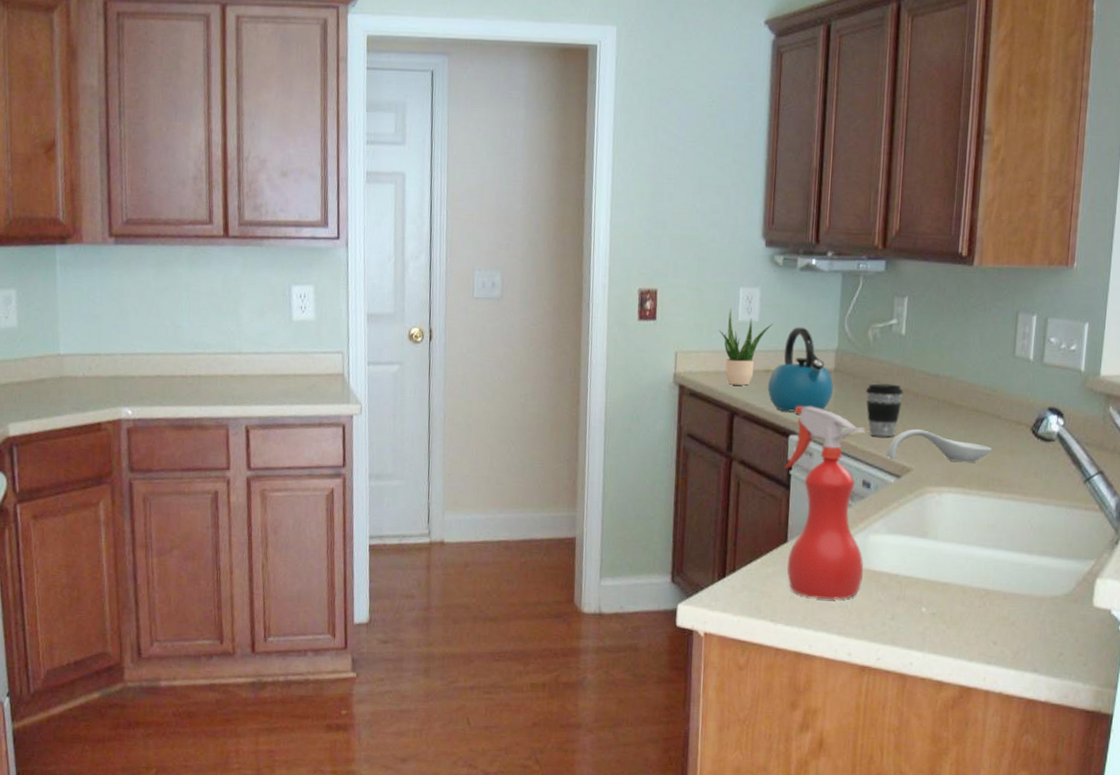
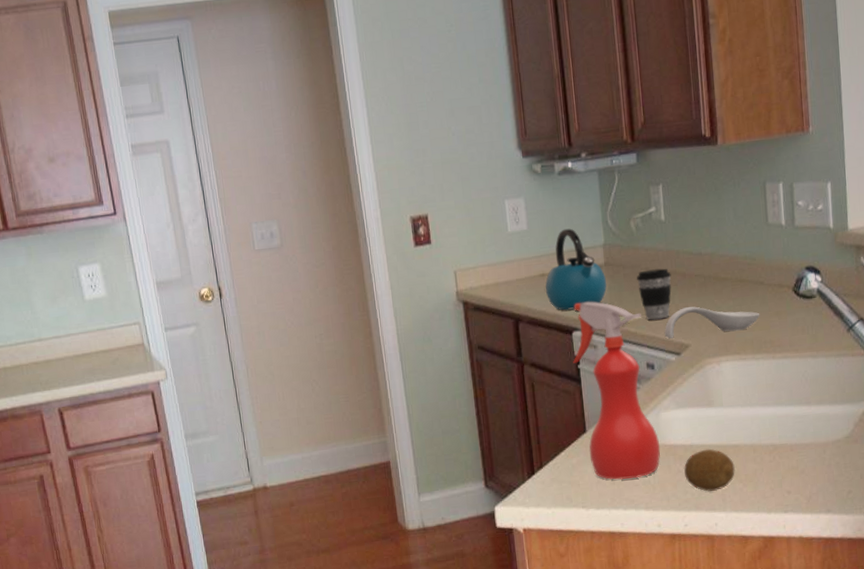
potted plant: present [718,308,774,386] -> none [491,221,542,294]
fruit: none [885,581,941,628] -> present [683,449,735,492]

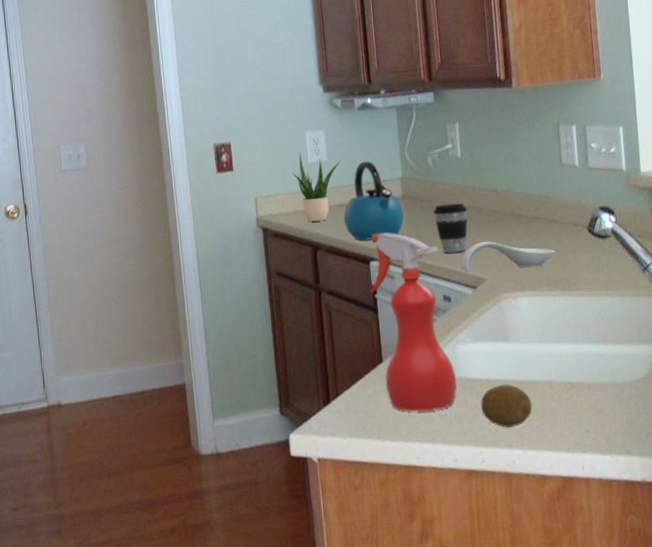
potted plant: none [491,221,542,294] -> present [292,151,341,222]

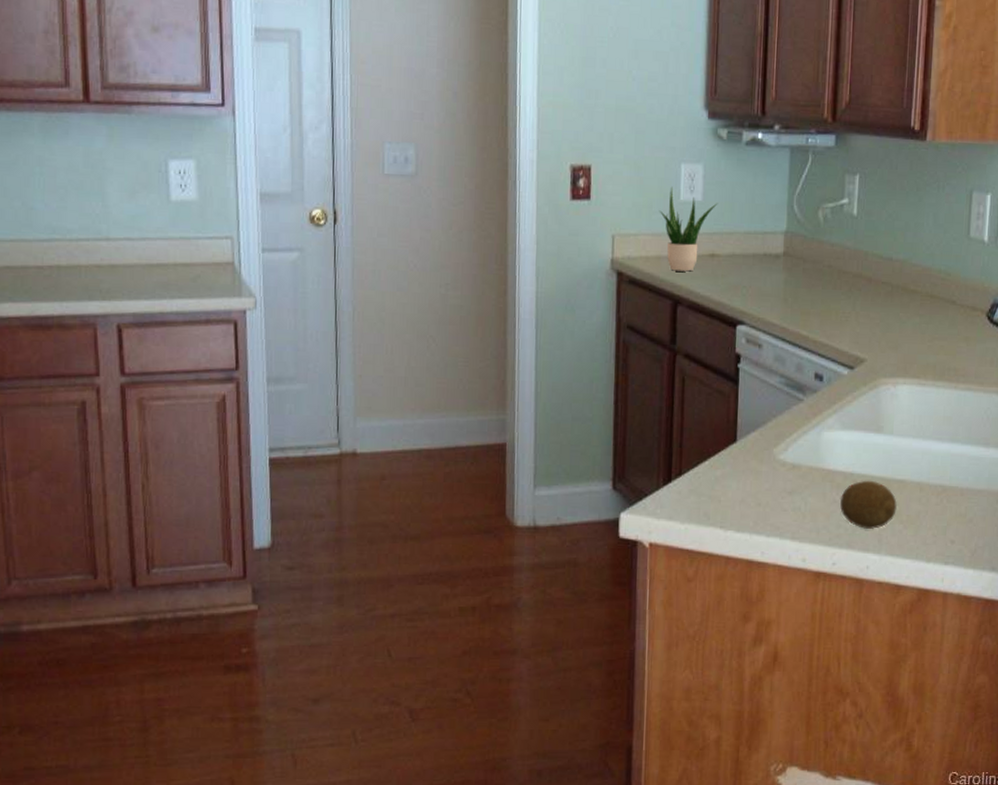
kettle: present [343,161,405,241] -> none [712,207,783,300]
spray bottle: present [370,232,457,412] -> none [733,293,818,503]
coffee cup: present [434,203,468,253] -> none [817,268,856,326]
spoon rest: present [460,241,556,273] -> none [839,317,948,352]

